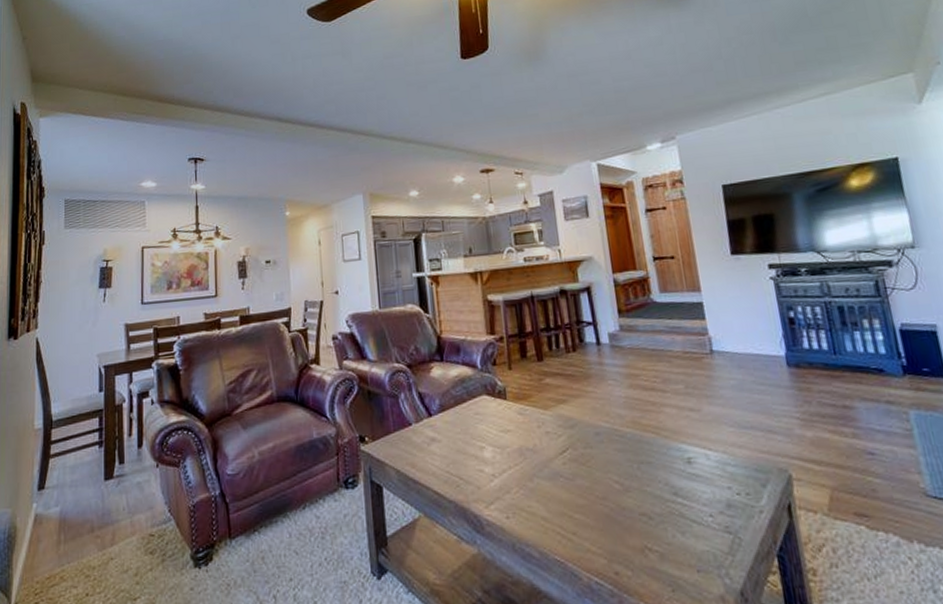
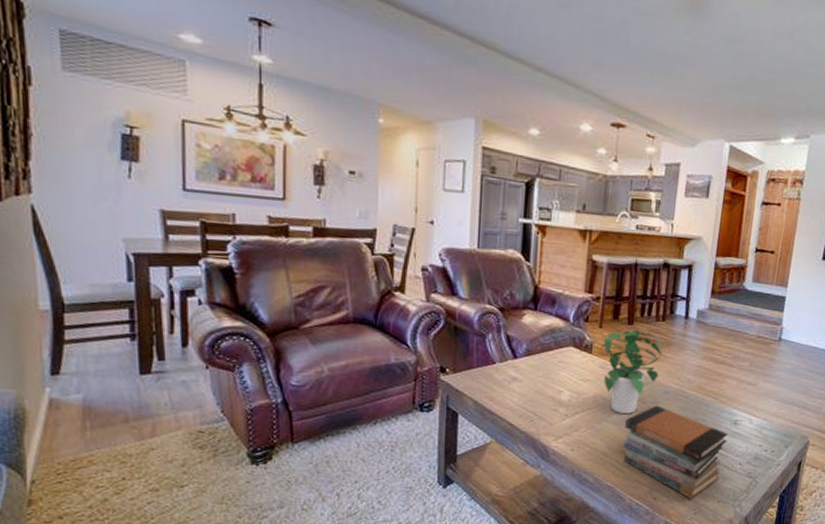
potted plant: none [511,366,584,466] -> present [601,330,663,414]
book stack: none [559,450,691,571] -> present [623,405,728,500]

